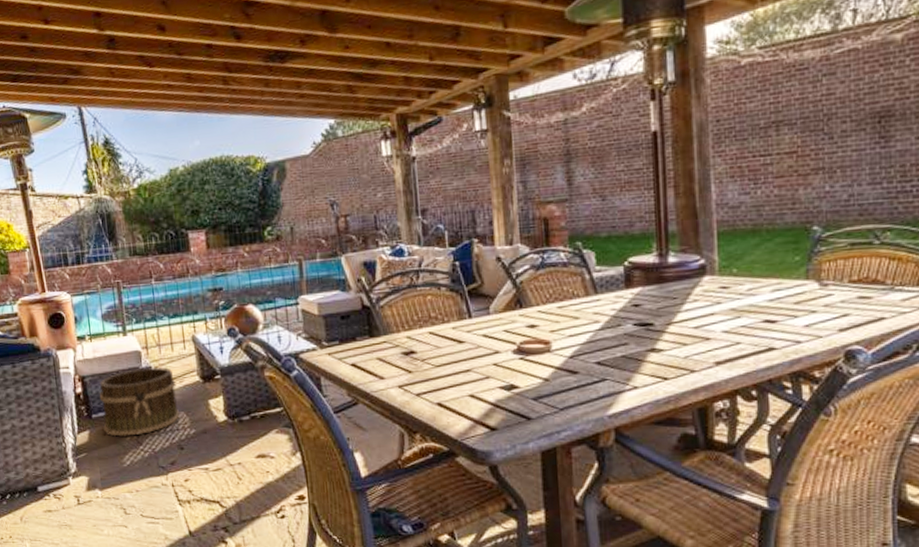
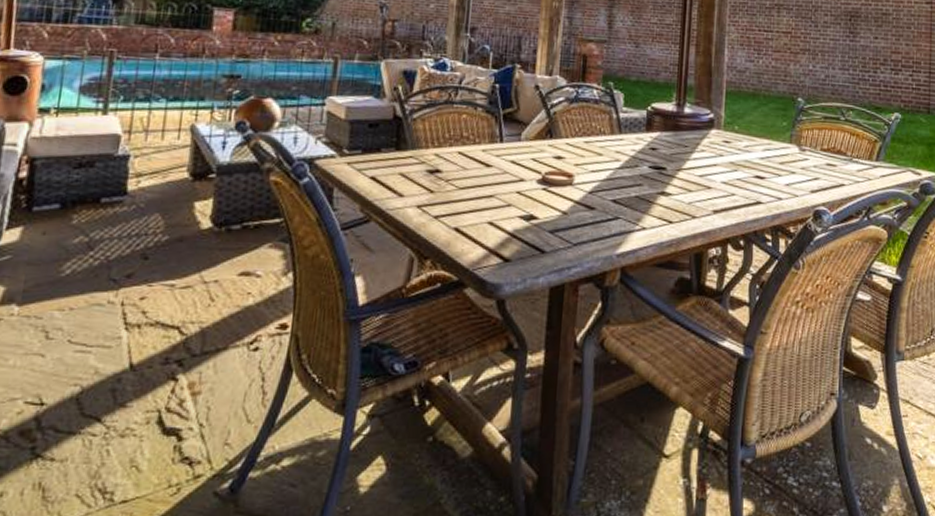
bucket: present [99,367,181,437] -> none [44,156,158,238]

